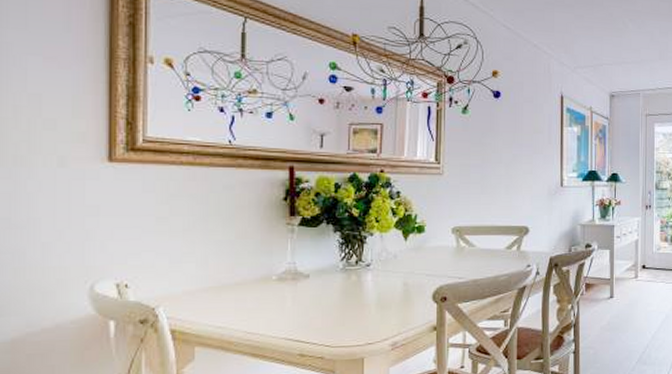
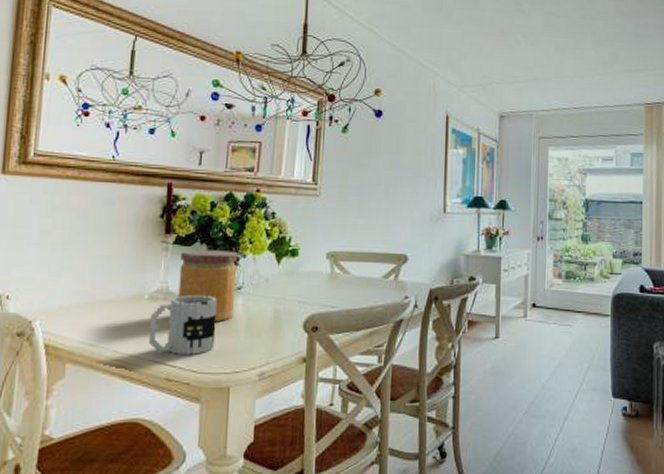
mug: none [280,273,347,331] -> present [149,295,218,355]
jar: none [307,230,365,299] -> present [178,249,238,323]

